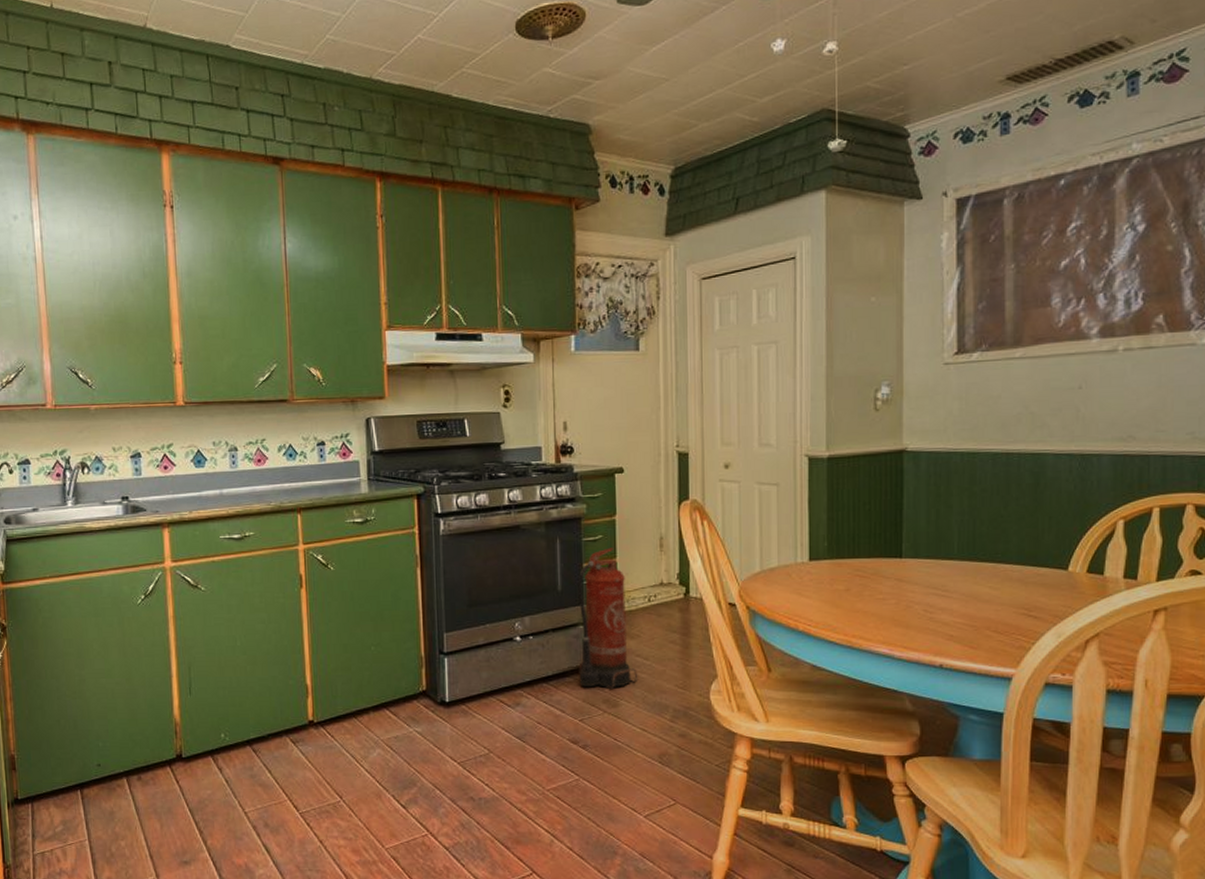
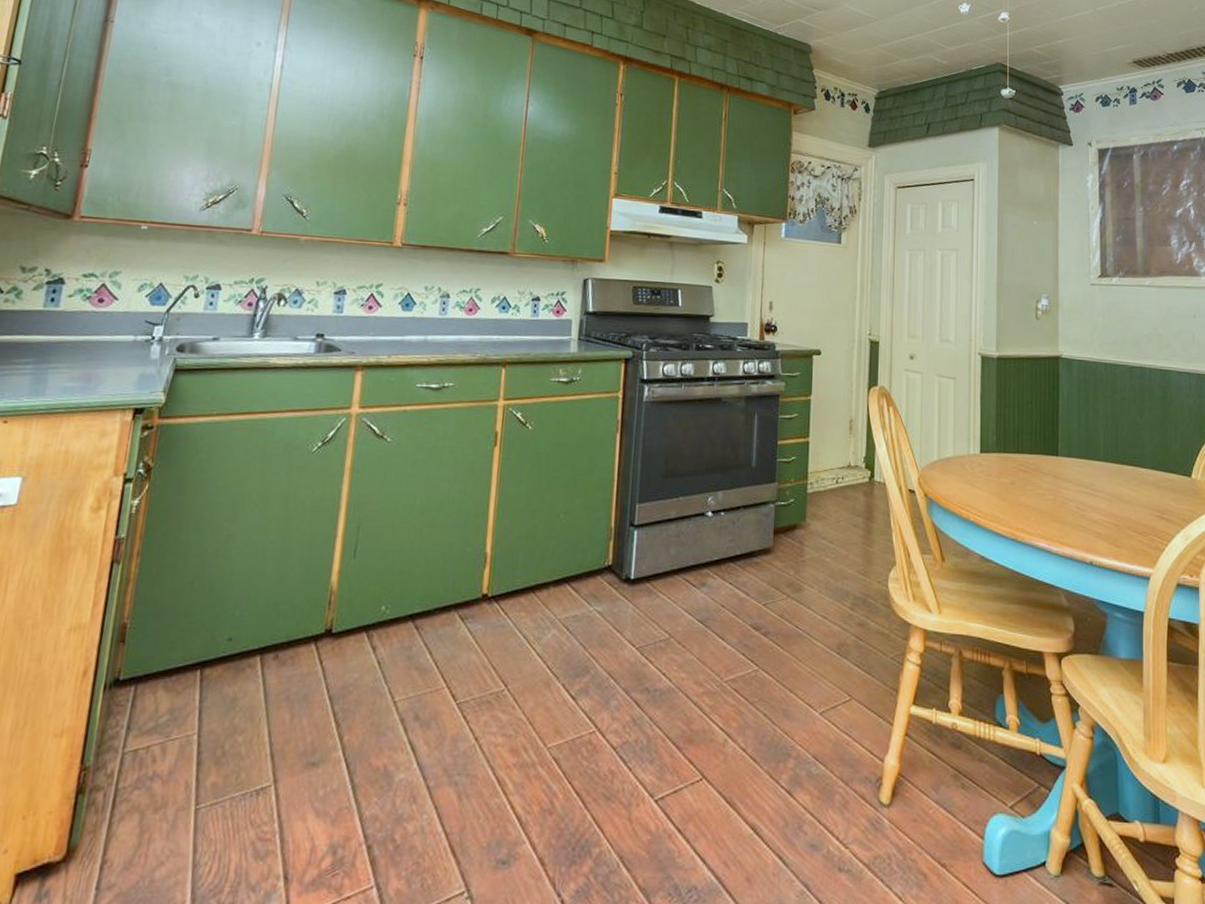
fire extinguisher: present [578,547,638,689] -> none [765,426,823,572]

